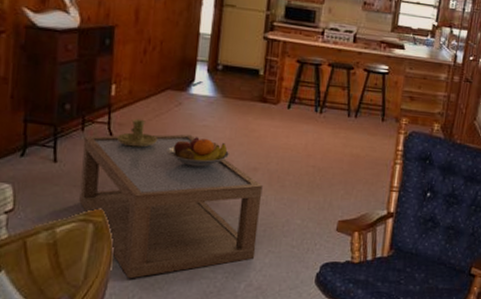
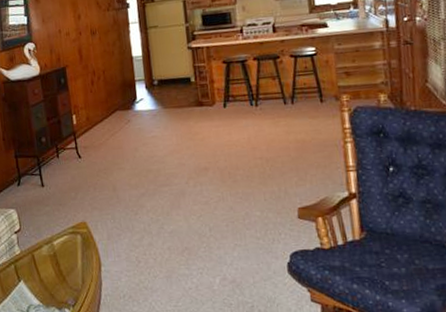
coffee table: present [79,134,263,279] -> none [60,147,224,281]
candle holder: present [117,118,157,148] -> none [85,140,117,165]
fruit bowl: present [166,137,230,167] -> none [126,148,181,175]

